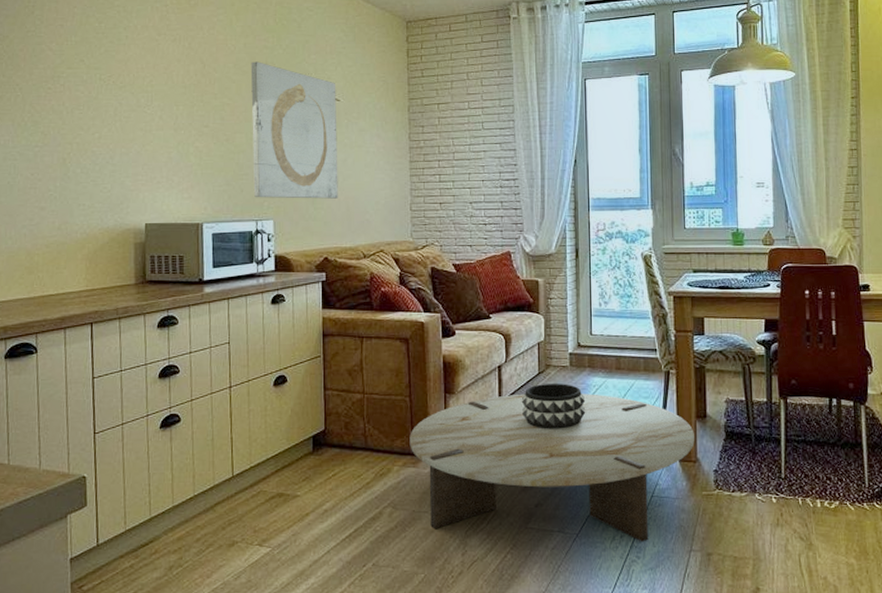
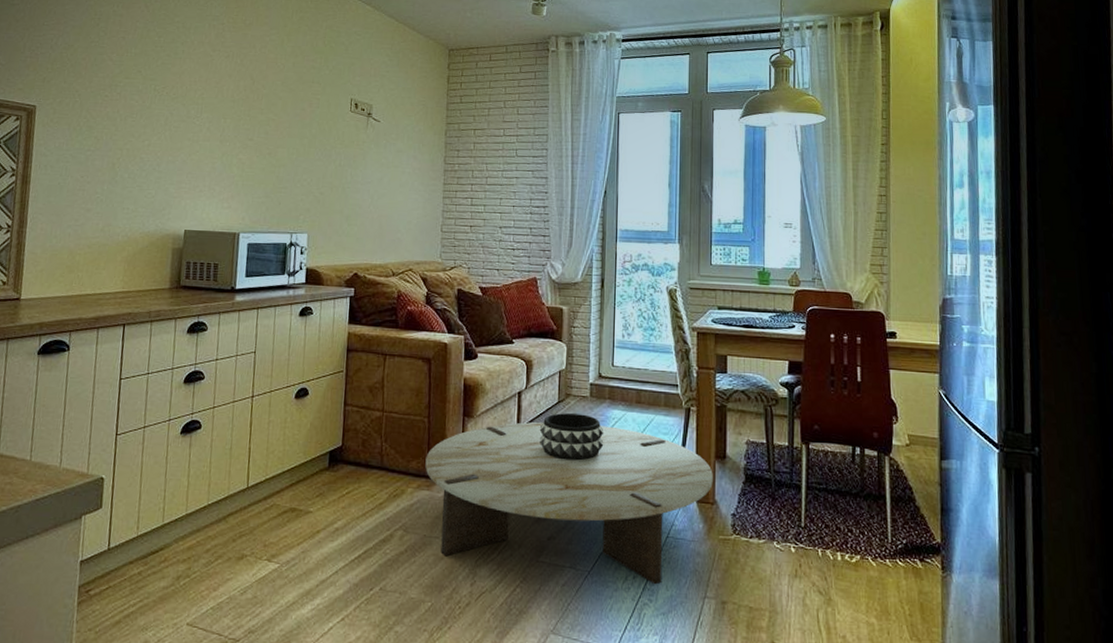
wall art: present [250,61,338,199] -> none [291,80,378,216]

